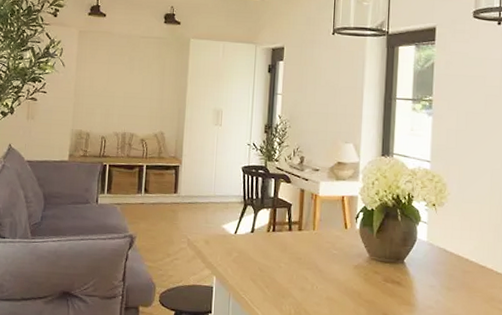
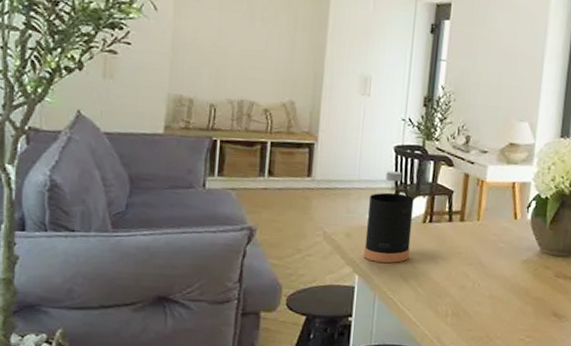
bottle: none [220,187,260,267] -> present [364,171,415,263]

